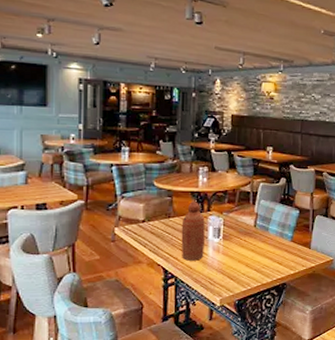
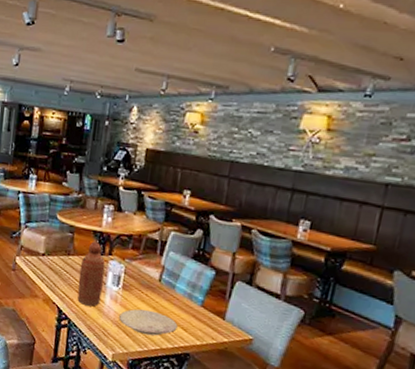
plate: none [223,253,274,276] -> present [119,309,178,336]

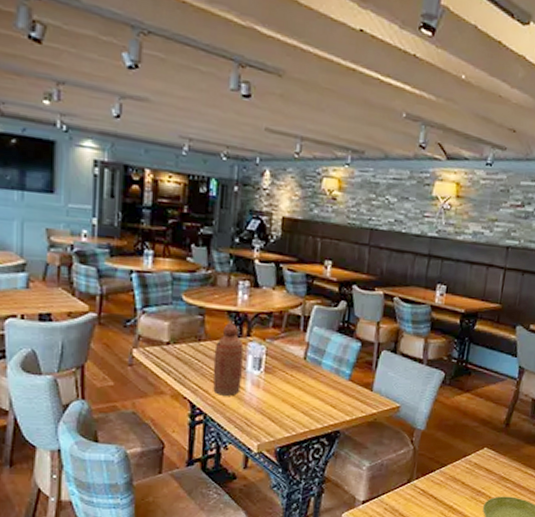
plate: present [119,309,178,336] -> none [263,391,326,419]

